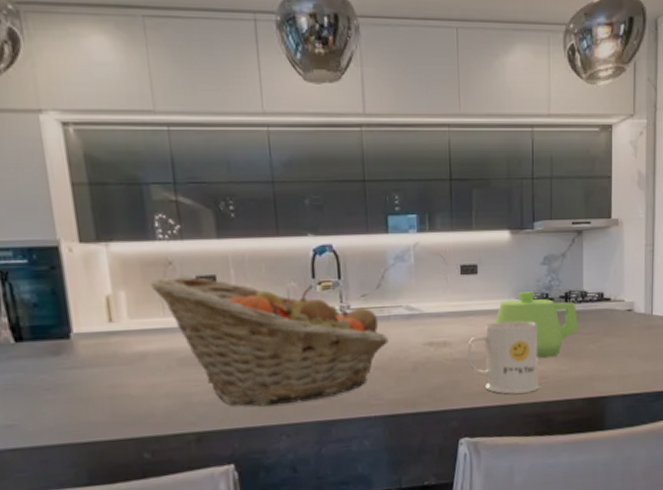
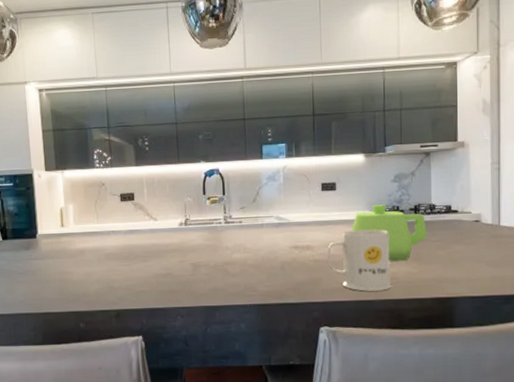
fruit basket: present [150,276,389,406] -> none [90,194,262,292]

